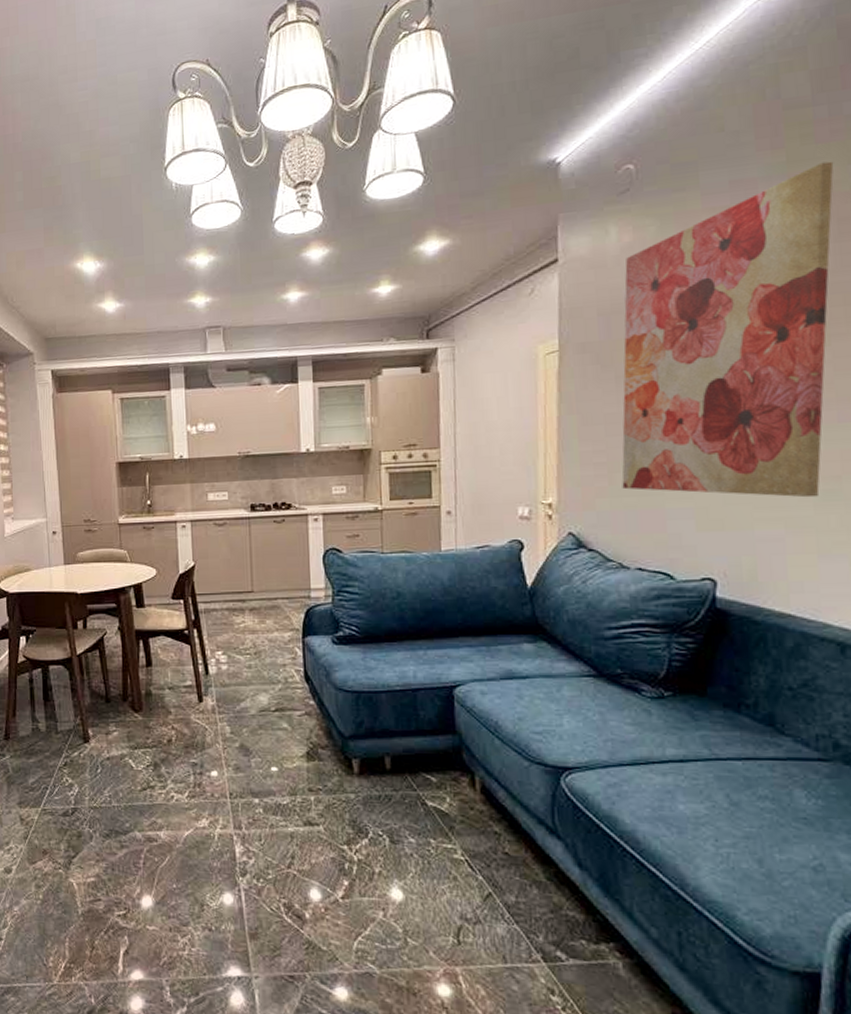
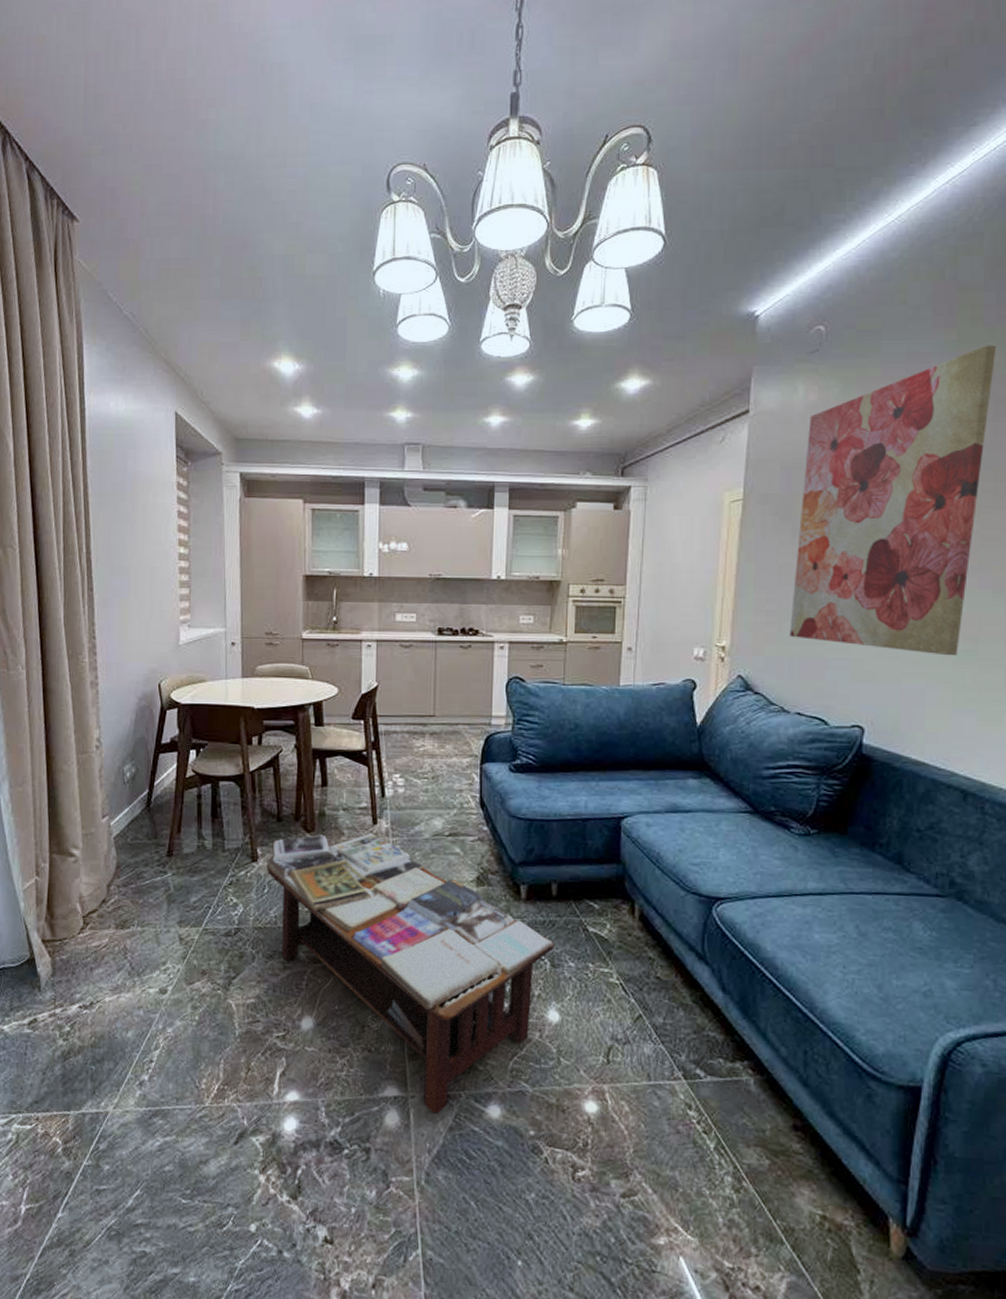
coffee table: none [98,711,392,995] -> present [266,833,554,1114]

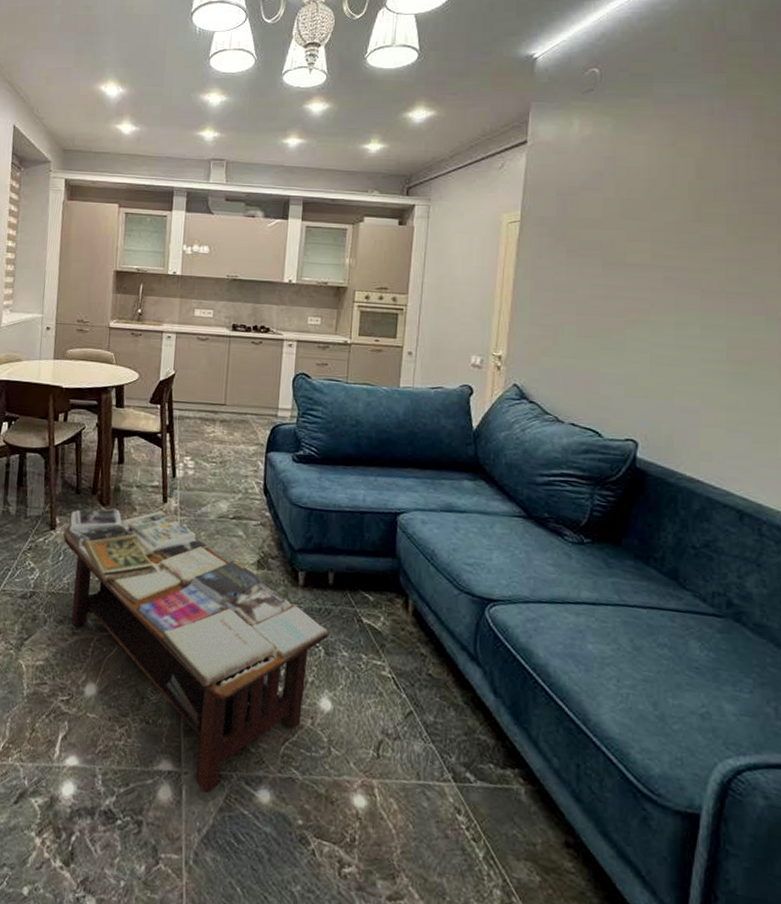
wall art: present [789,345,997,656] -> none [564,90,765,378]

